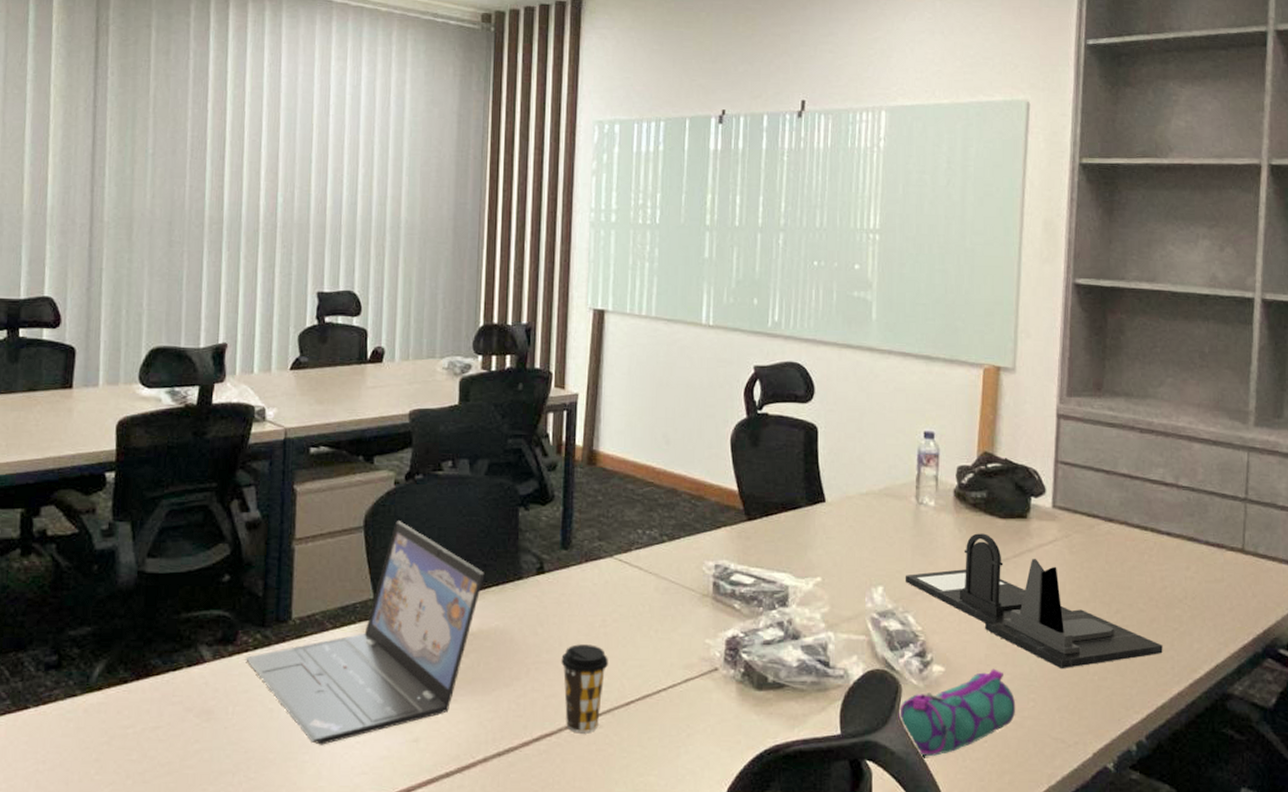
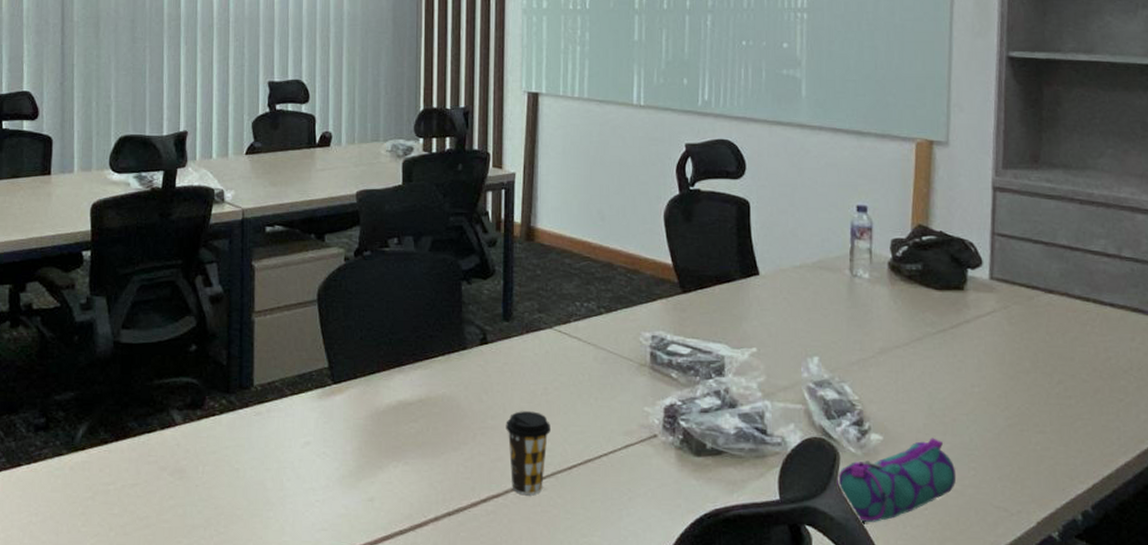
laptop: present [246,521,485,745] -> none [213,294,431,503]
desk organizer: present [905,533,1163,670] -> none [840,305,1108,439]

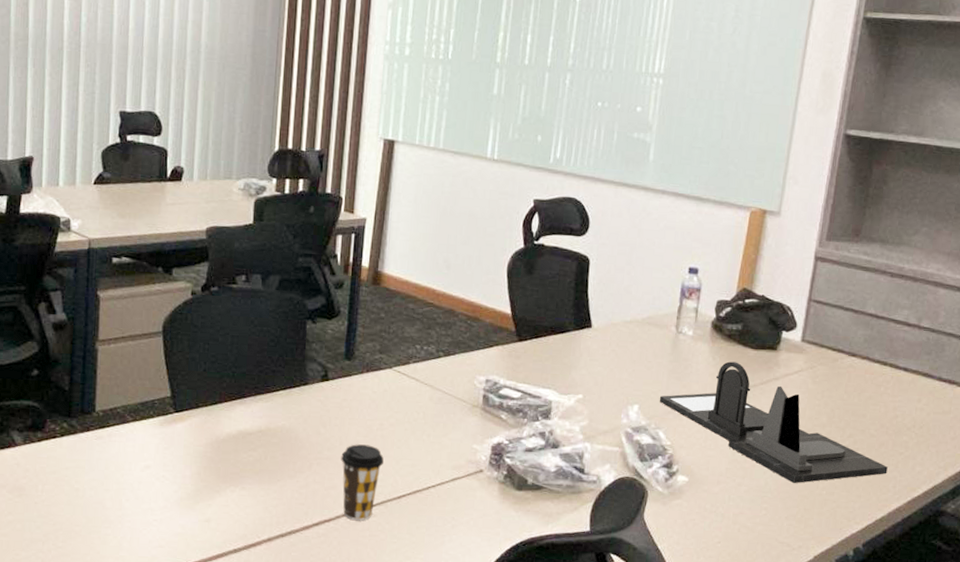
pencil case: present [837,437,957,522] -> none [642,480,750,553]
desk organizer: none [840,305,1108,439] -> present [659,361,888,484]

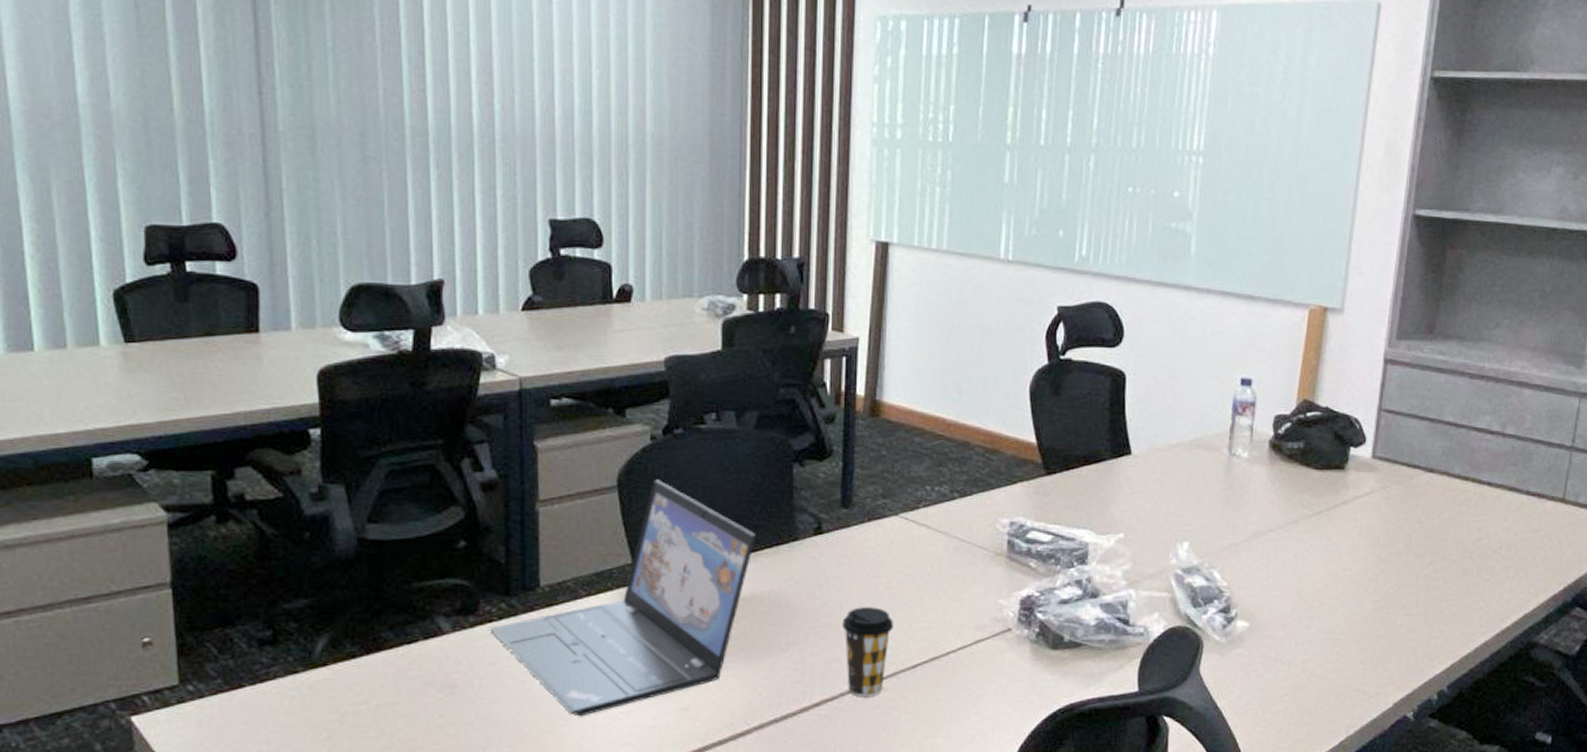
laptop: none [53,328,273,521] -> present [490,479,756,717]
desk organizer: present [659,361,888,484] -> none [1212,485,1473,622]

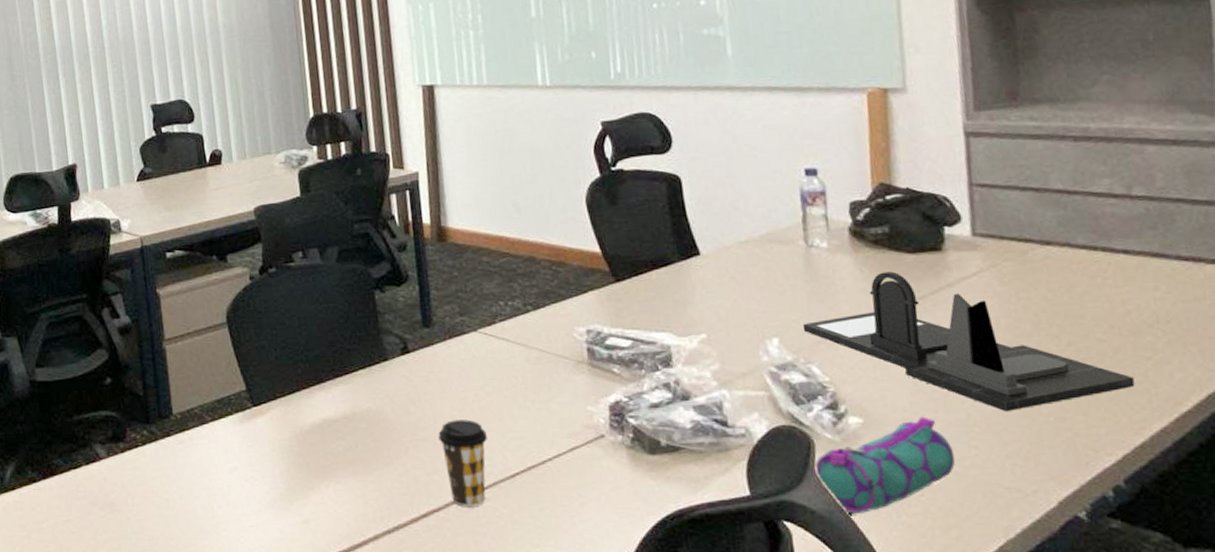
laptop: present [490,479,756,717] -> none [137,314,350,531]
pencil case: none [1198,623,1320,710] -> present [814,416,956,513]
desk organizer: none [1212,485,1473,622] -> present [802,271,1135,412]

